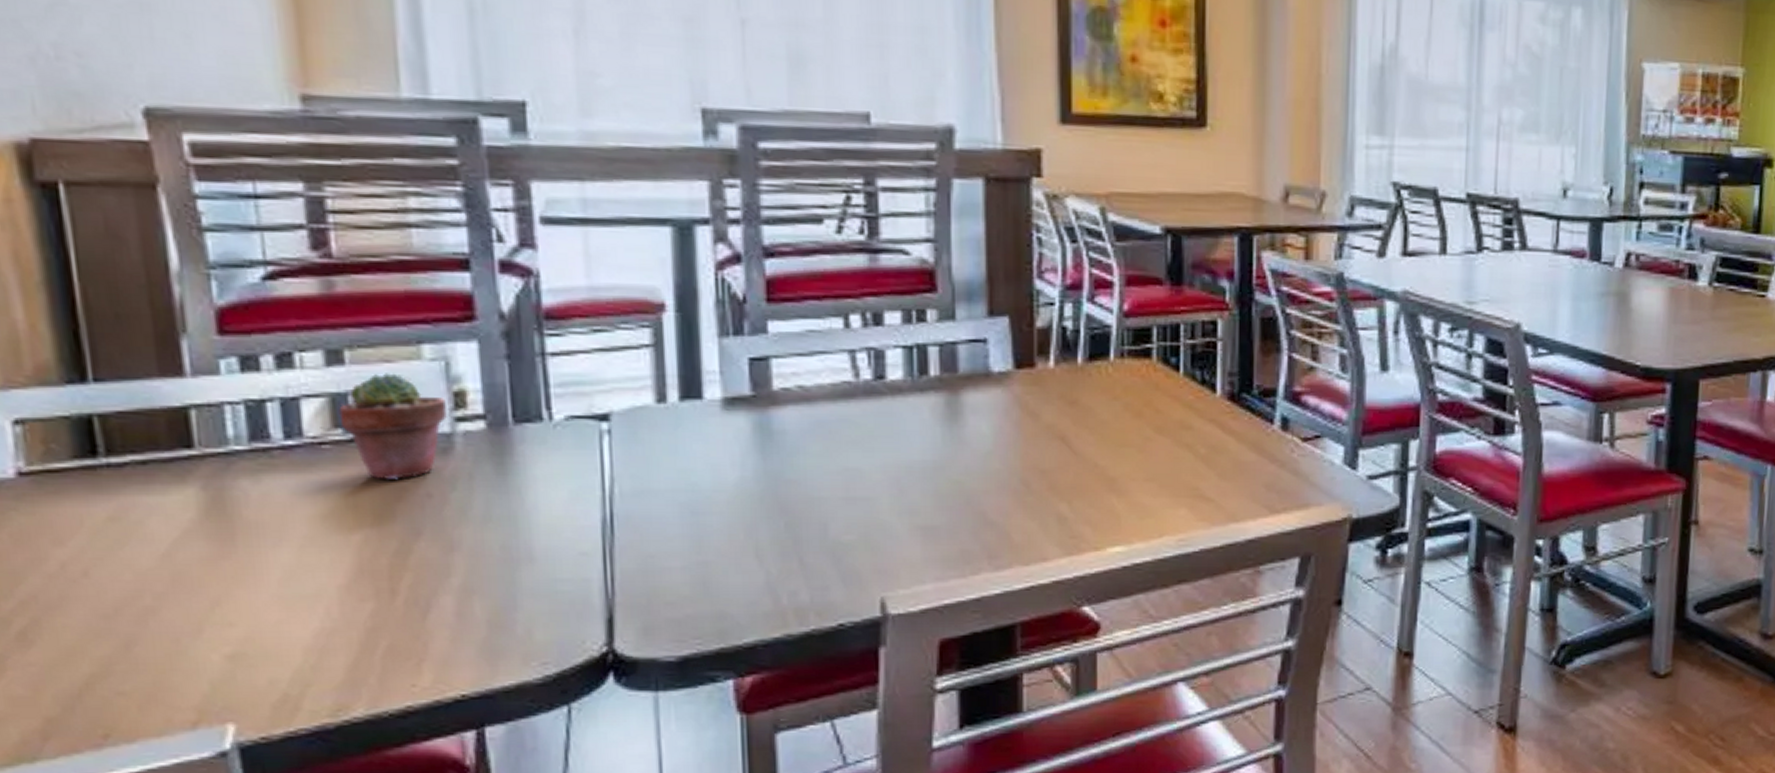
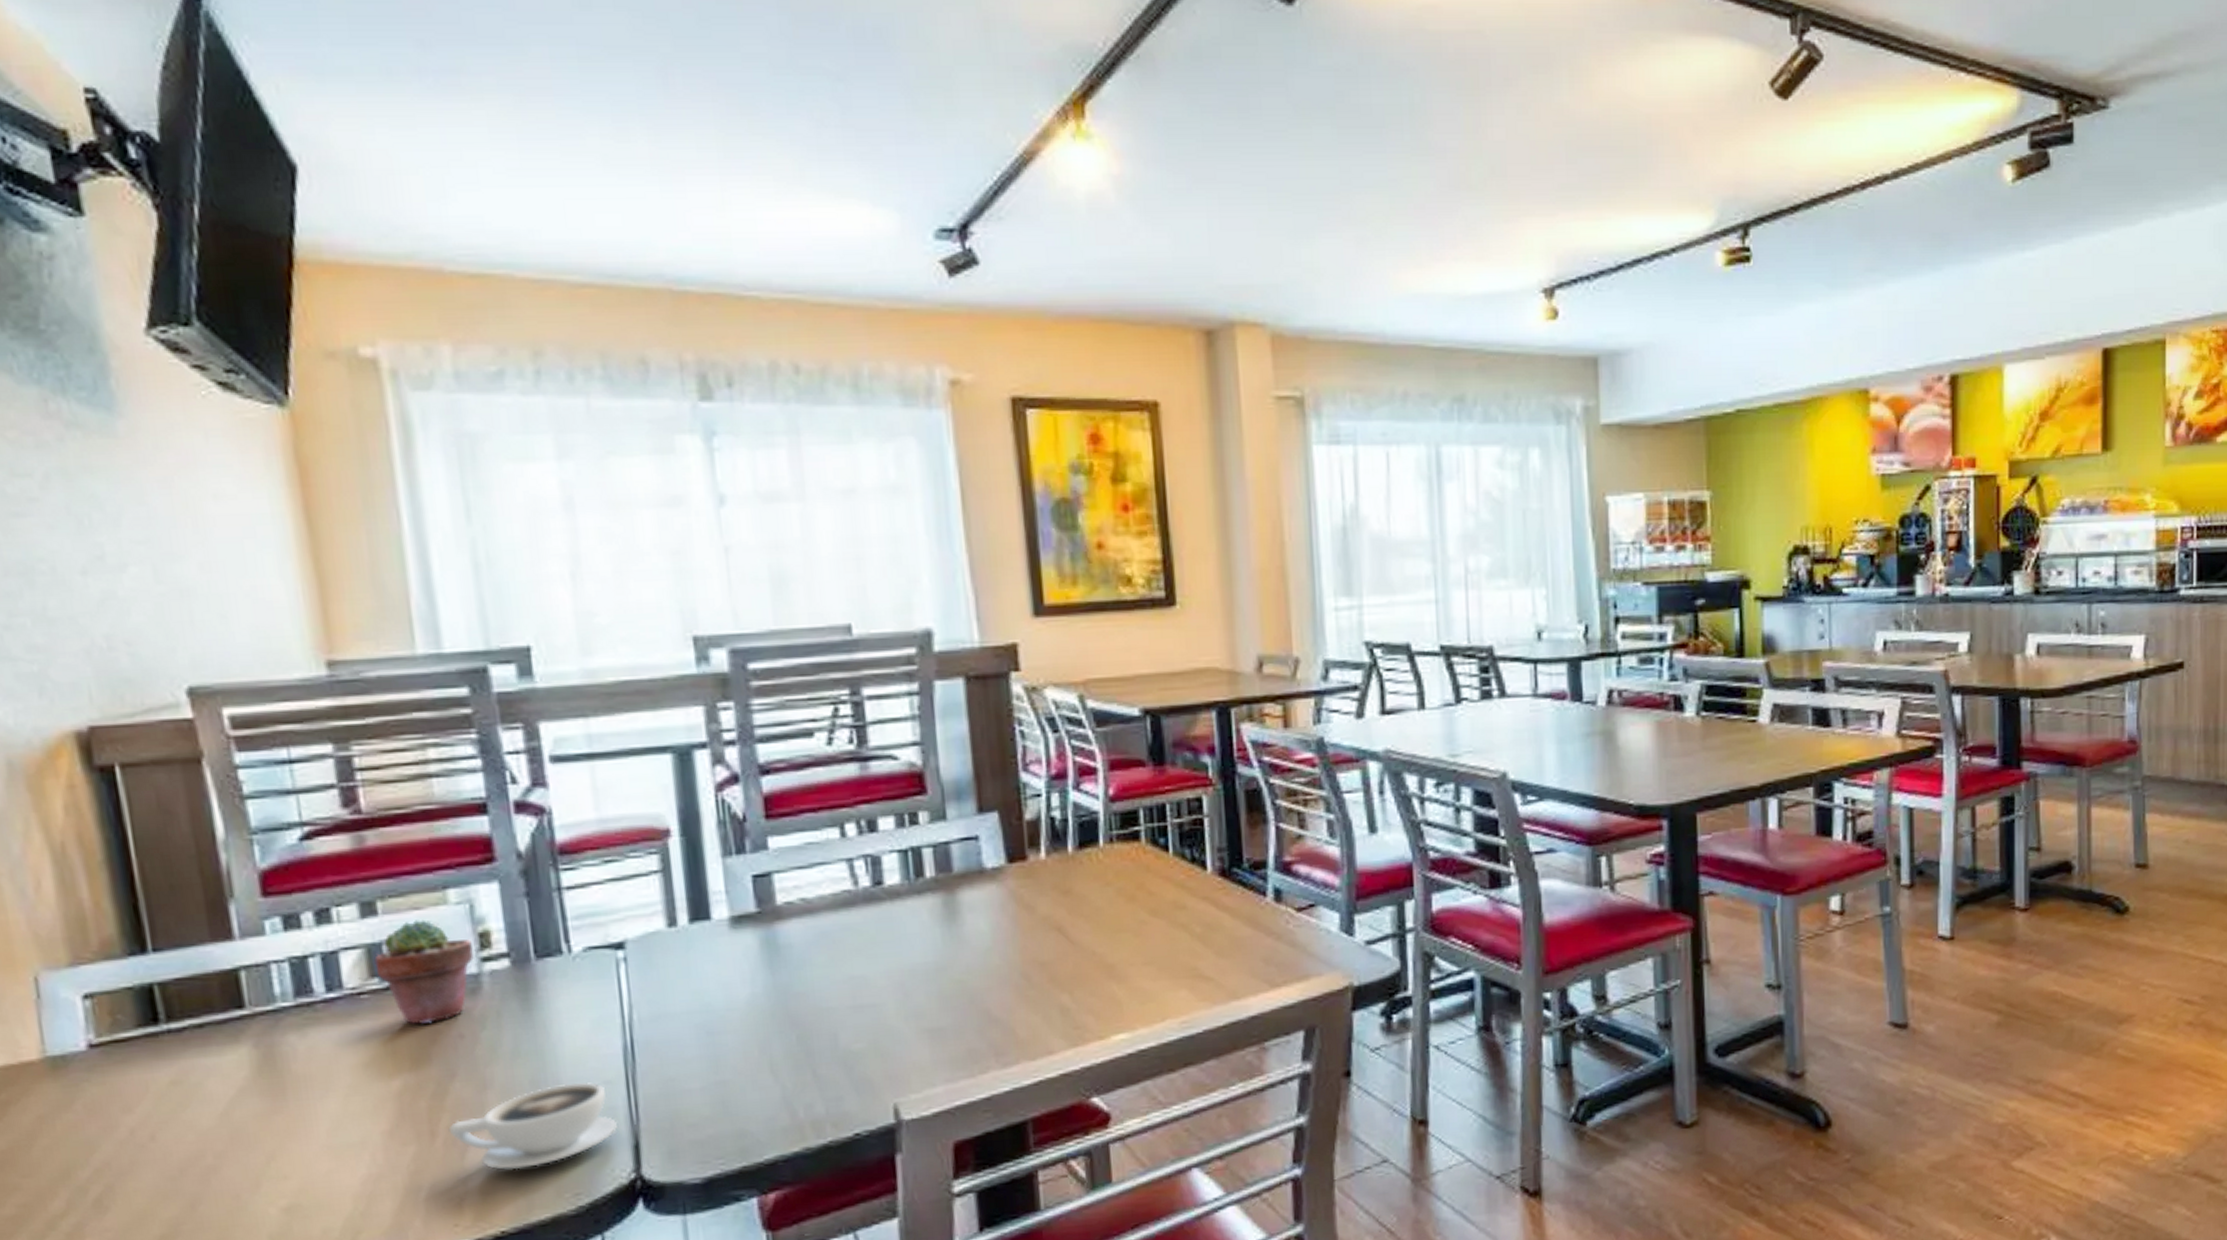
cappuccino: none [410,551,592,635] -> present [448,1081,618,1170]

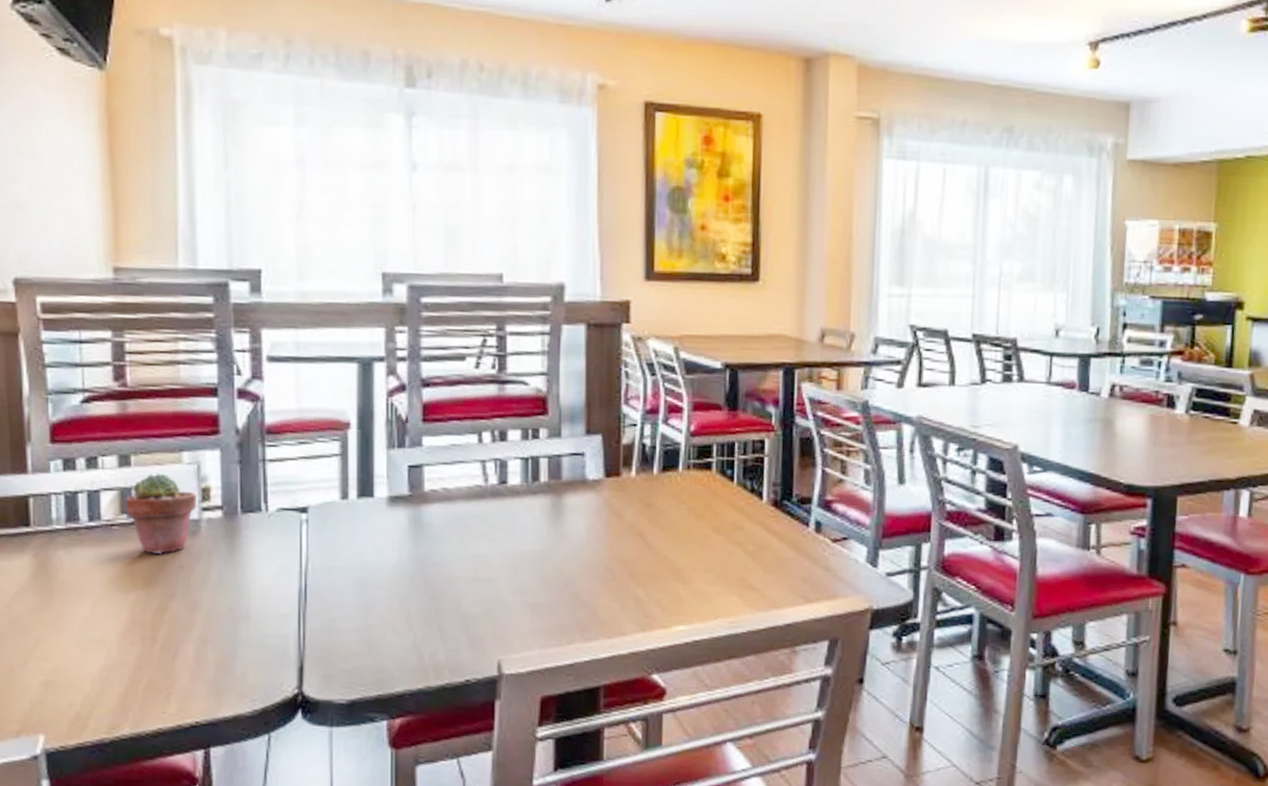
cappuccino: present [448,1081,618,1170] -> none [165,612,289,676]

